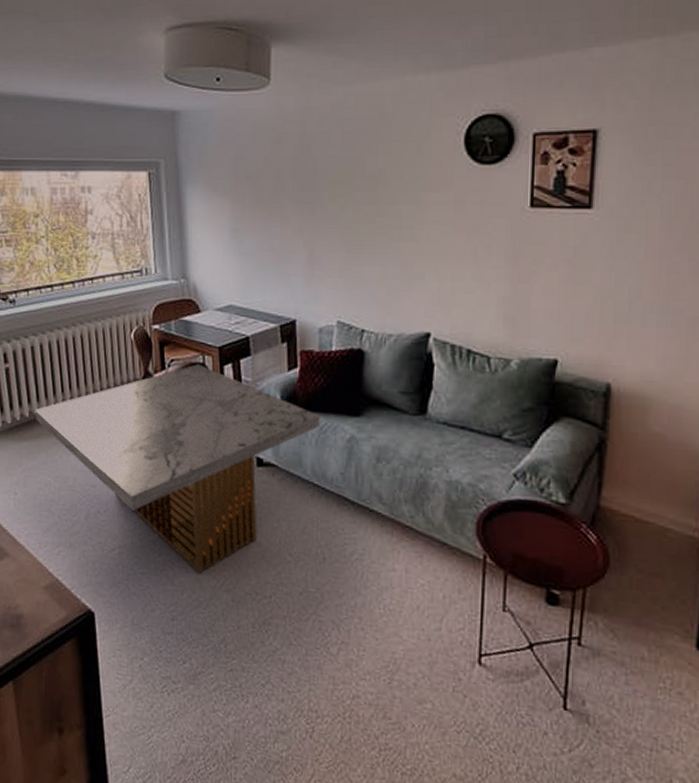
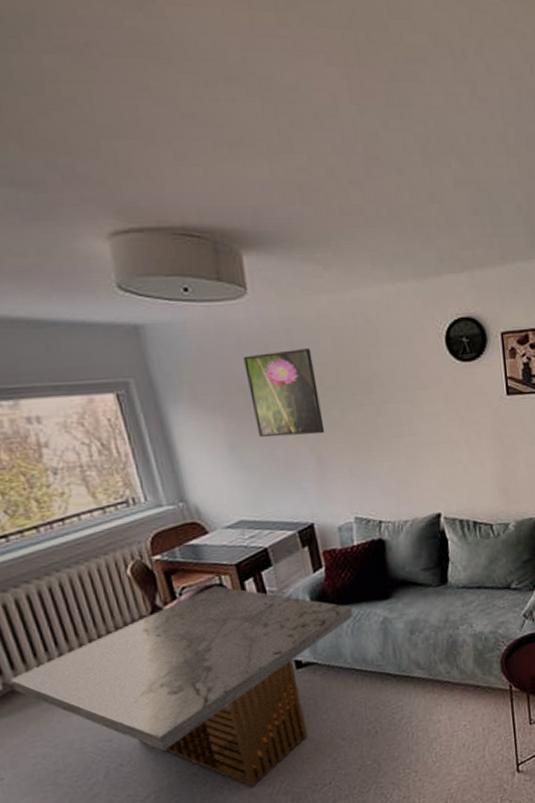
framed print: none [256,140,322,229] -> present [243,348,325,438]

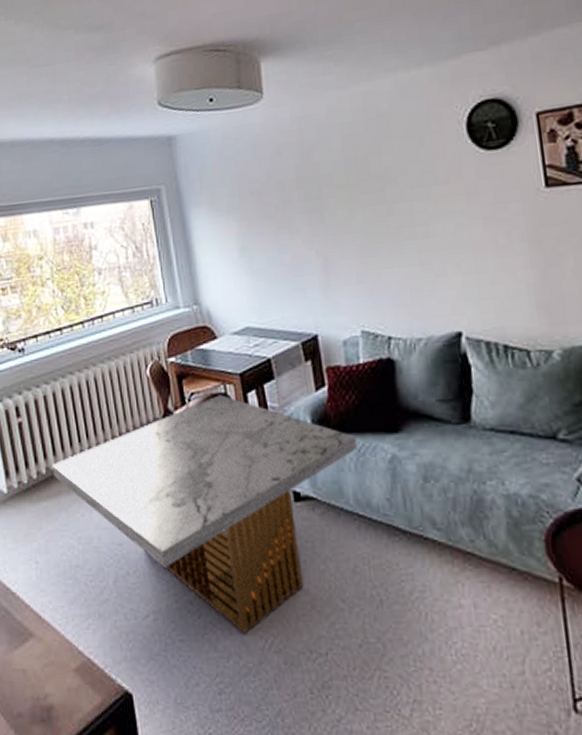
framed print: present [243,348,325,438] -> none [257,147,332,241]

